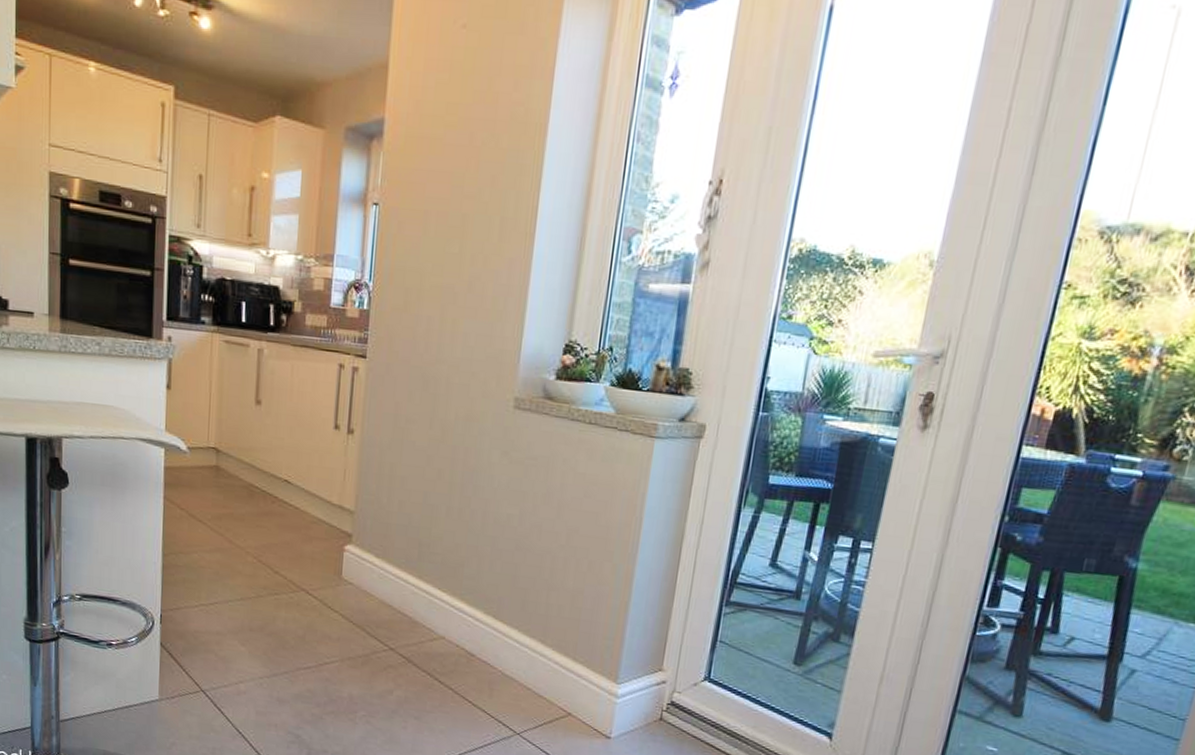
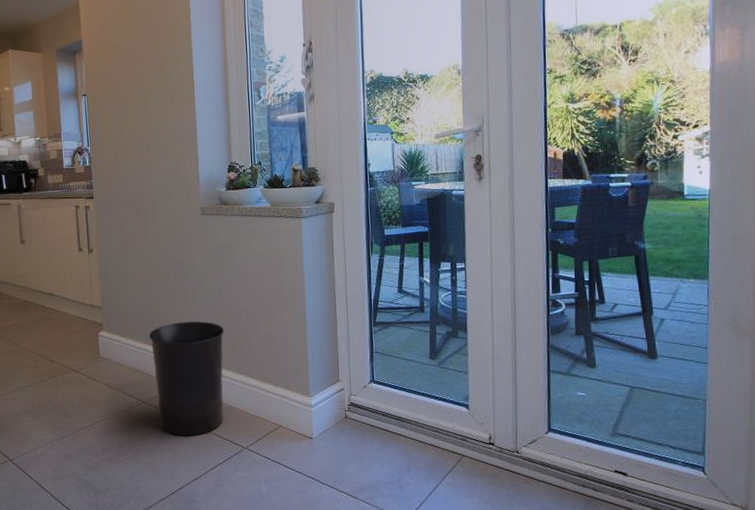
waste bin: none [408,551,517,706] -> present [148,321,224,436]

